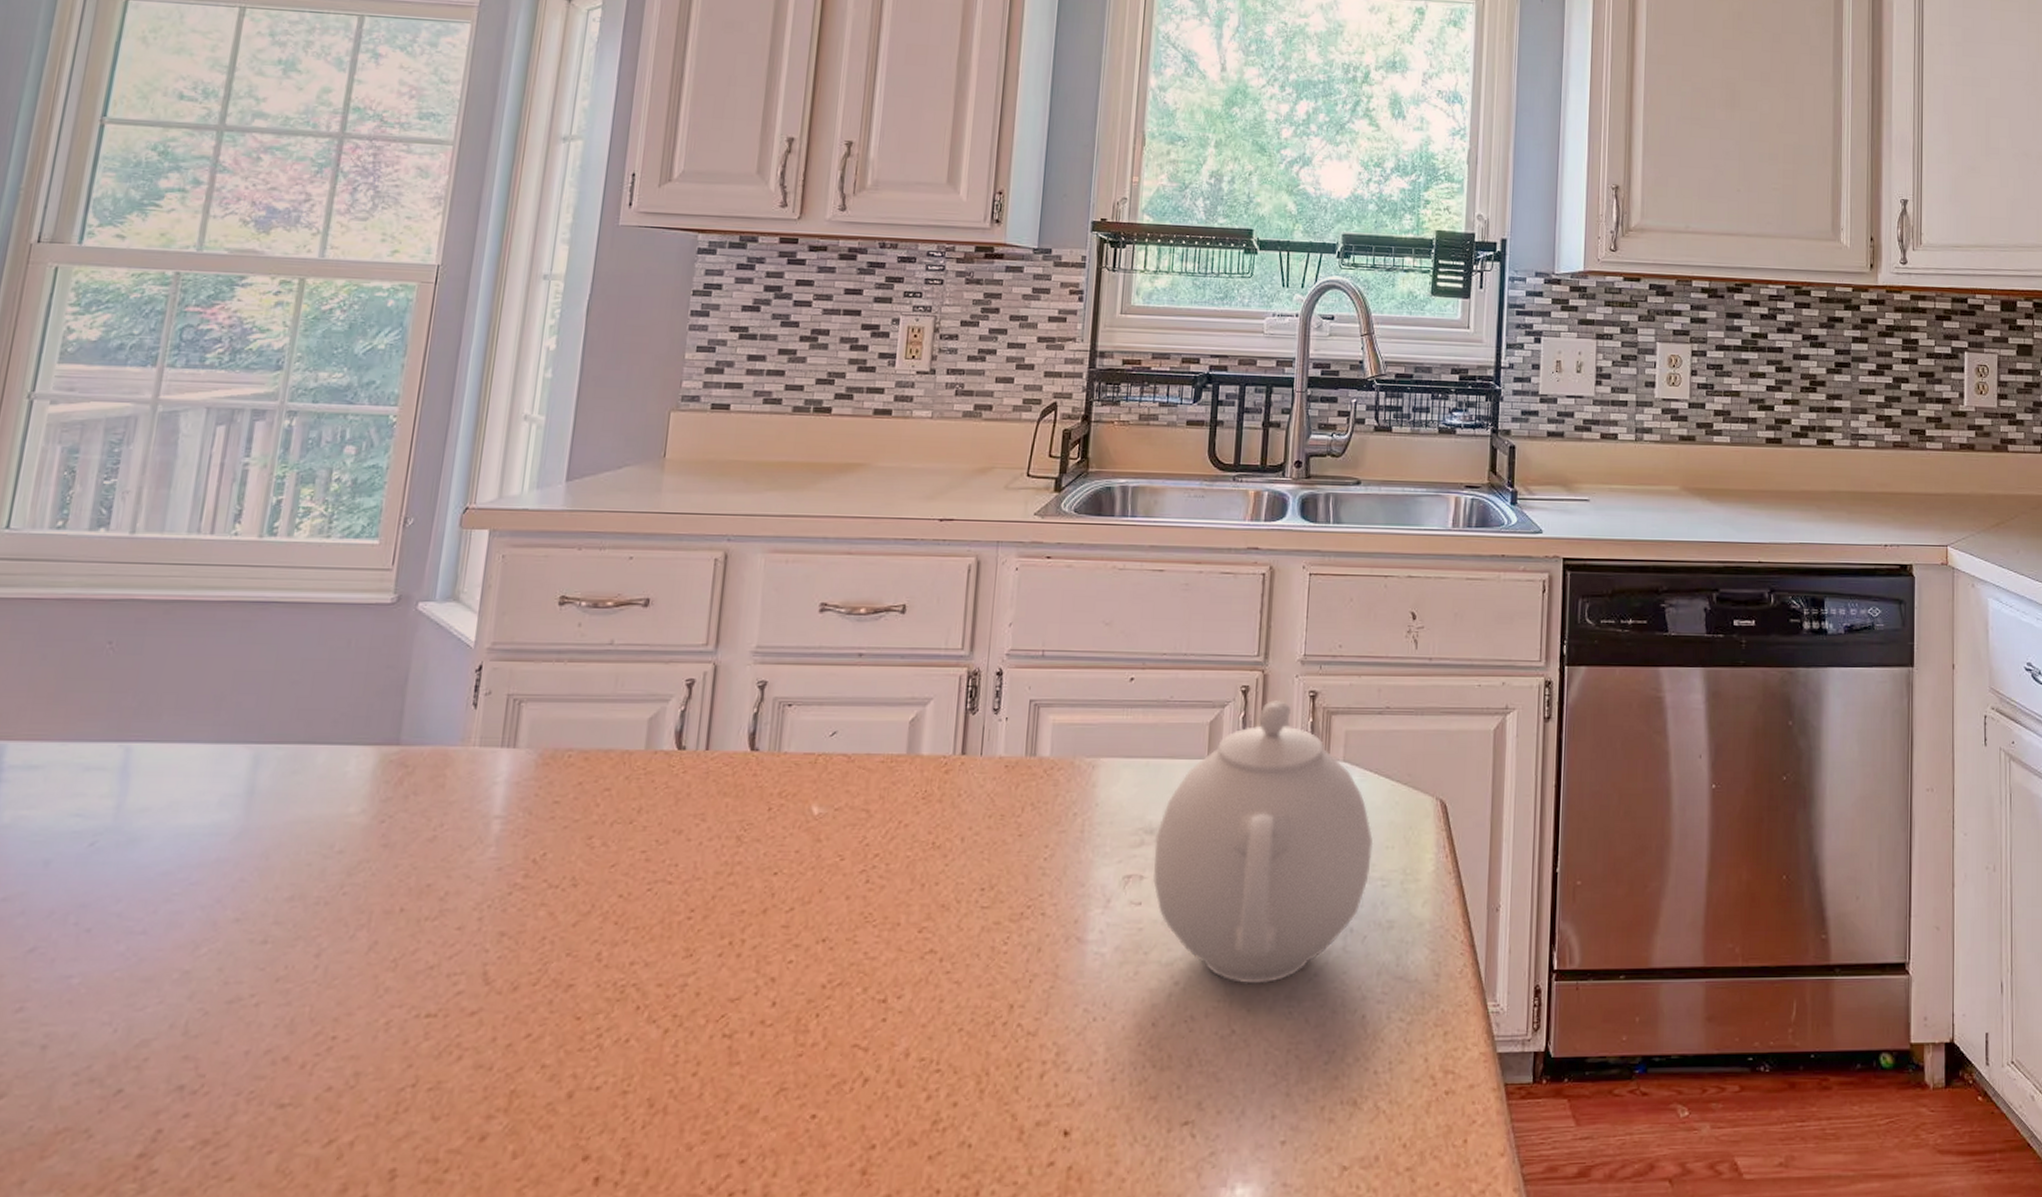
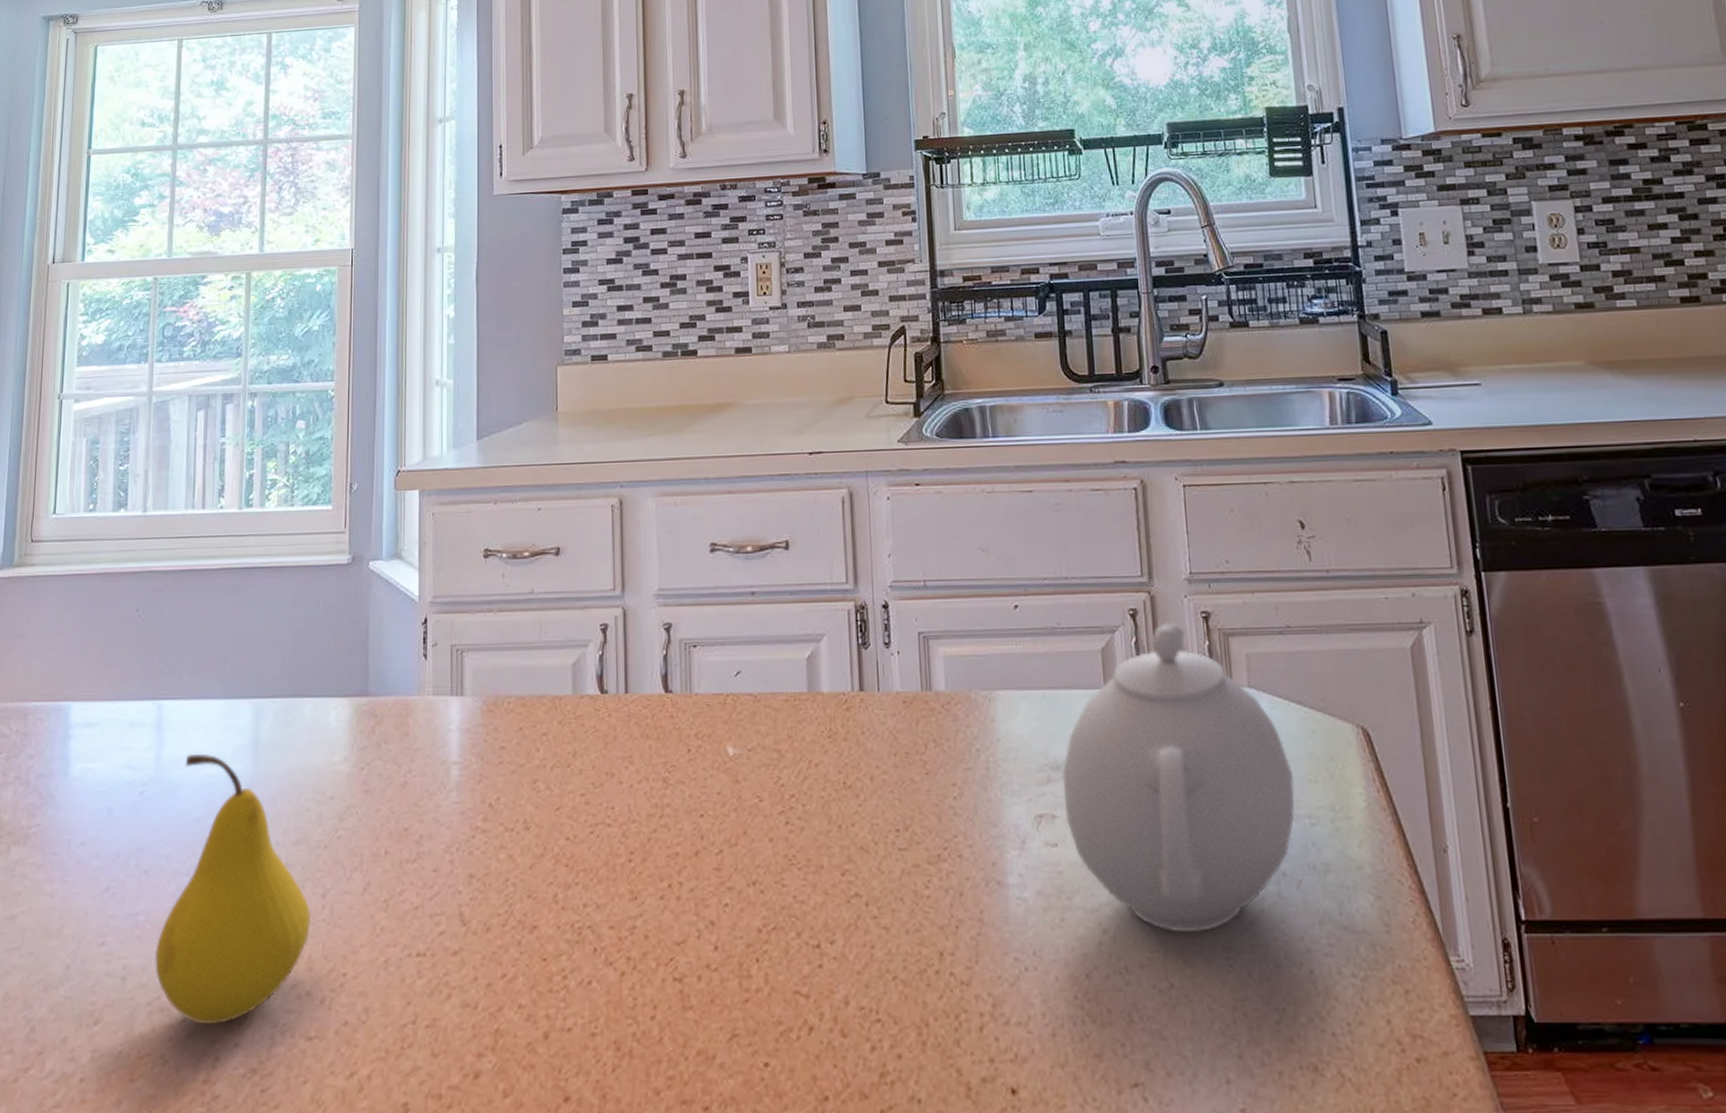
fruit: none [88,801,300,1095] -> present [154,753,312,1026]

